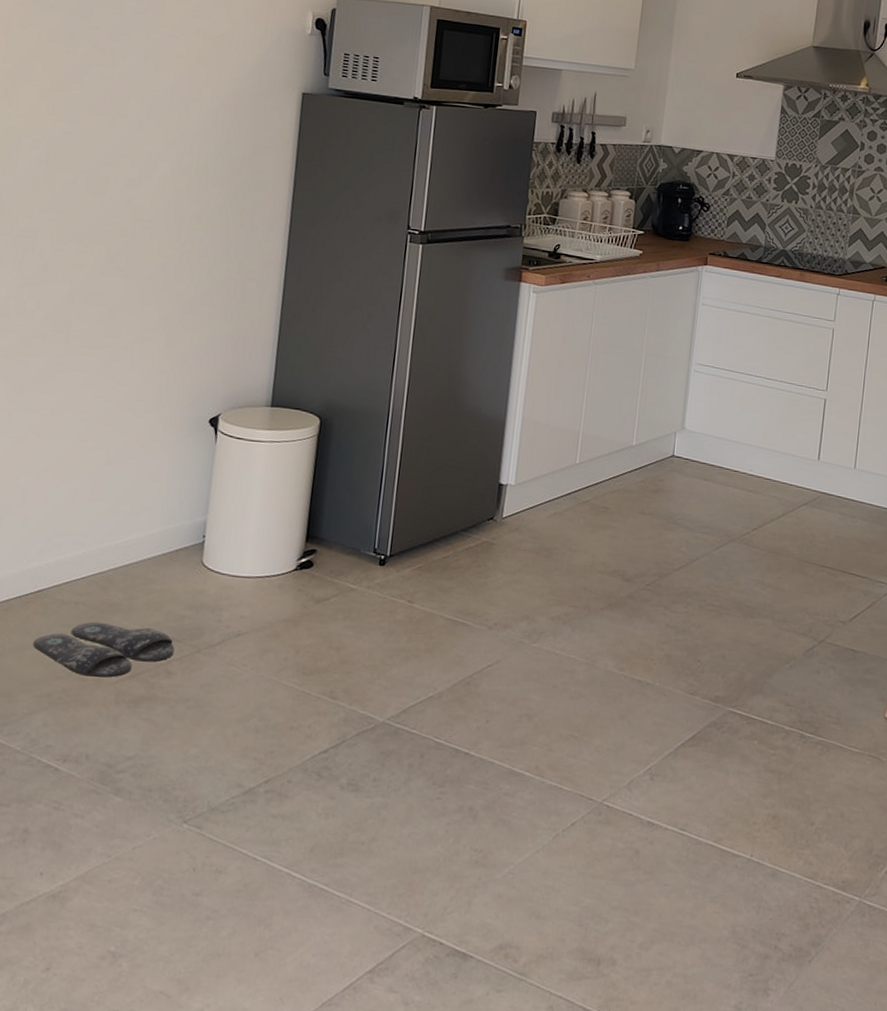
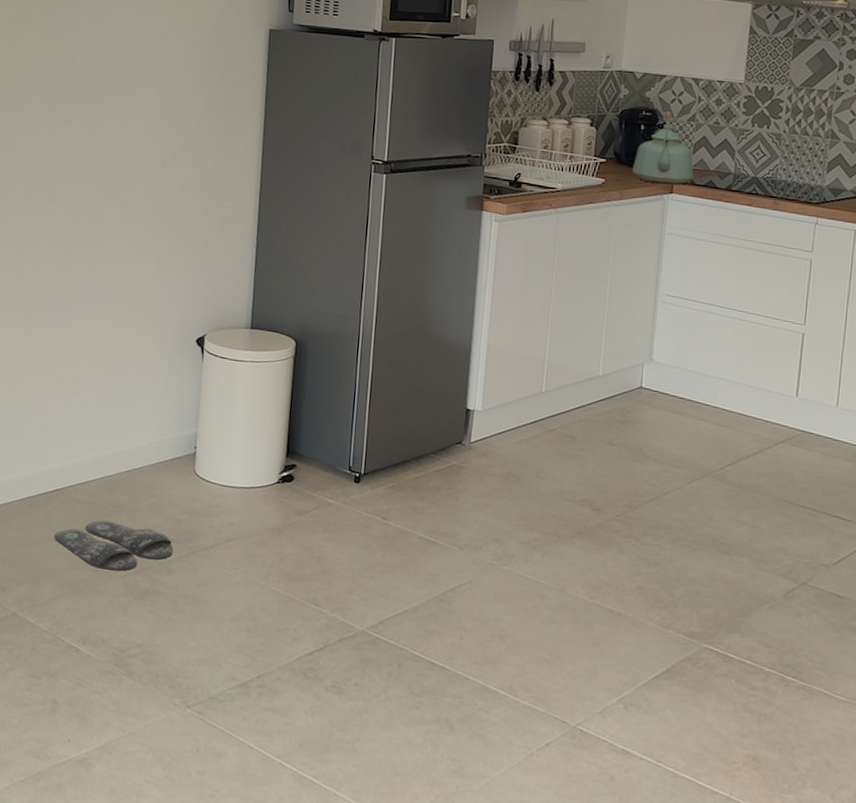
kettle: none [669,185,727,258] -> present [632,111,694,186]

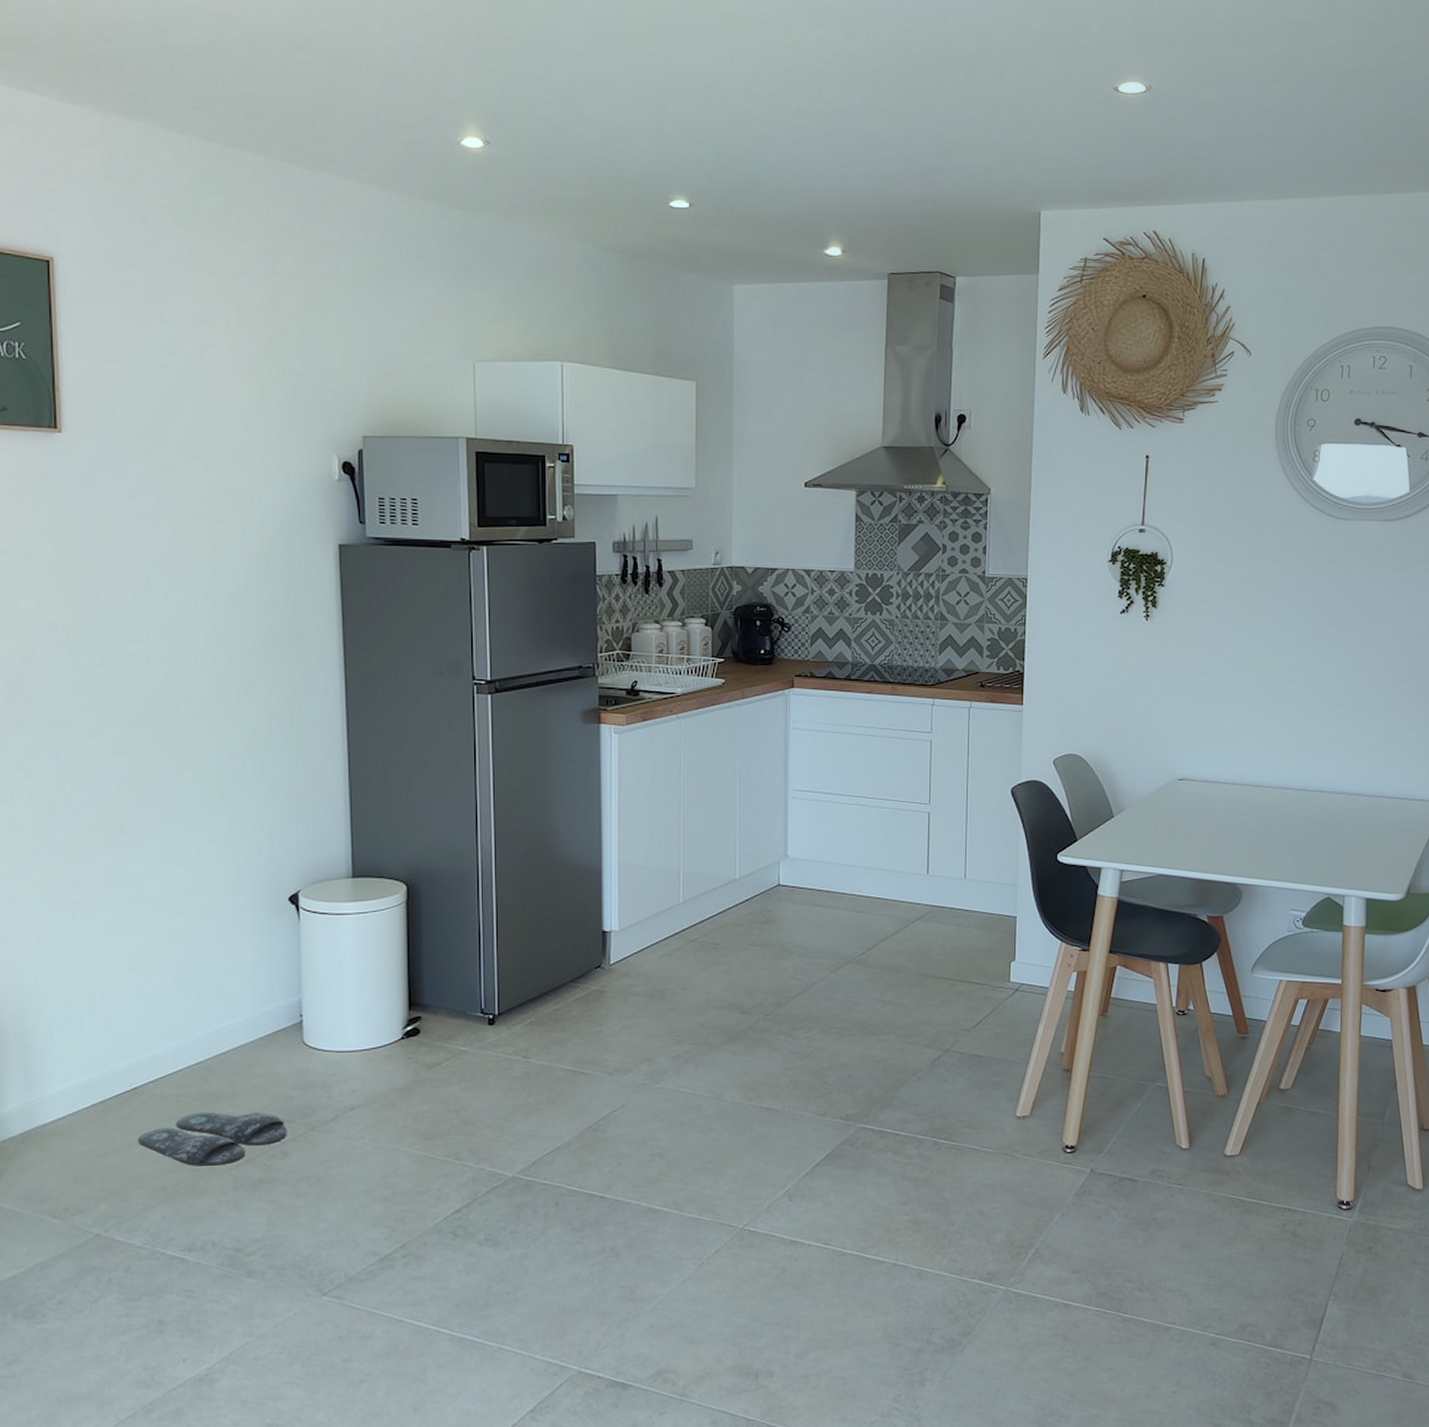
kettle: present [632,111,694,186] -> none [752,604,813,679]

